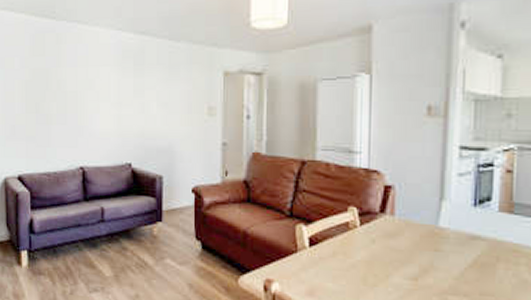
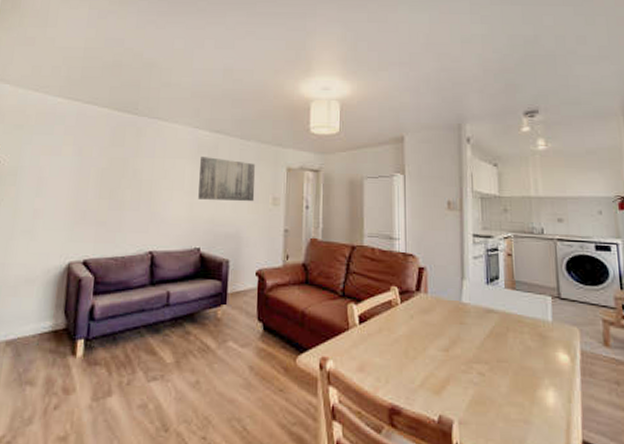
wall art: none [126,63,188,111] -> present [198,157,256,201]

